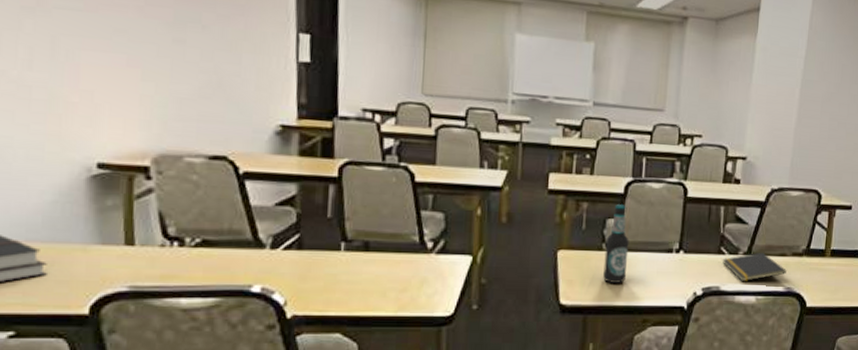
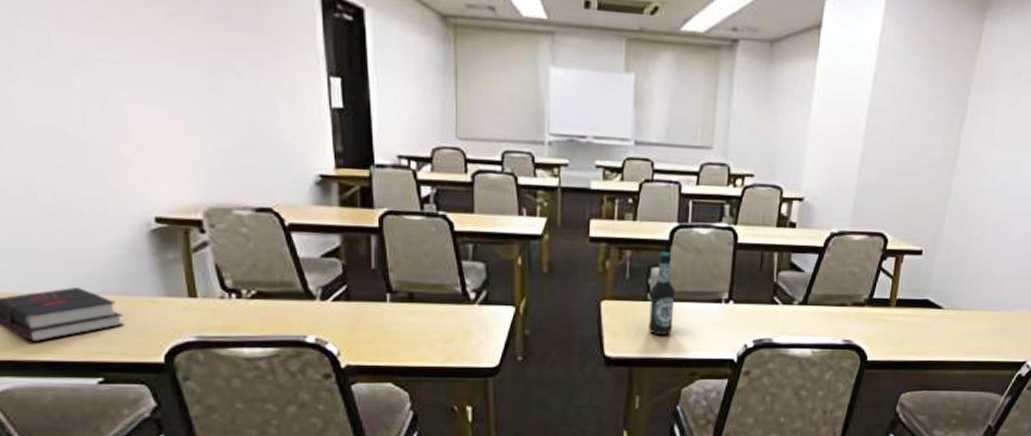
notepad: present [723,252,786,281] -> none [776,302,846,333]

